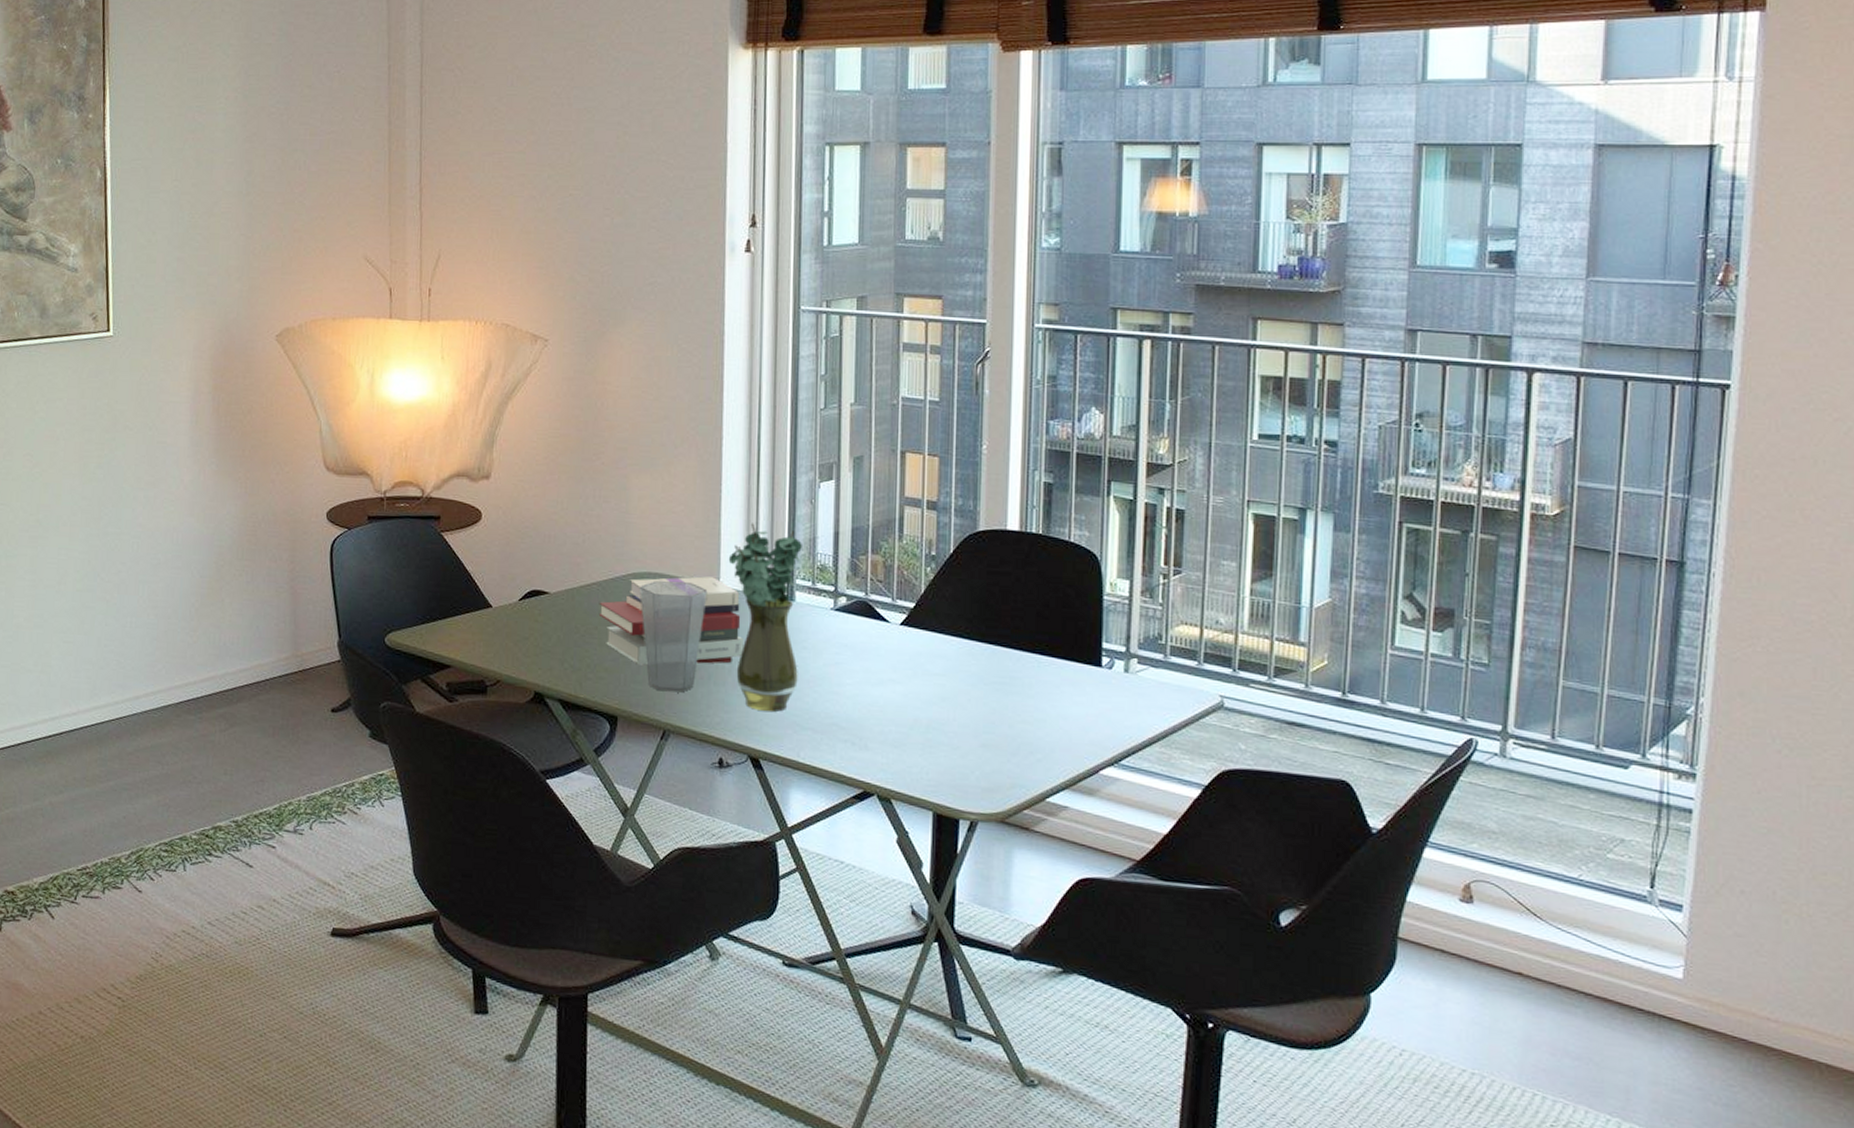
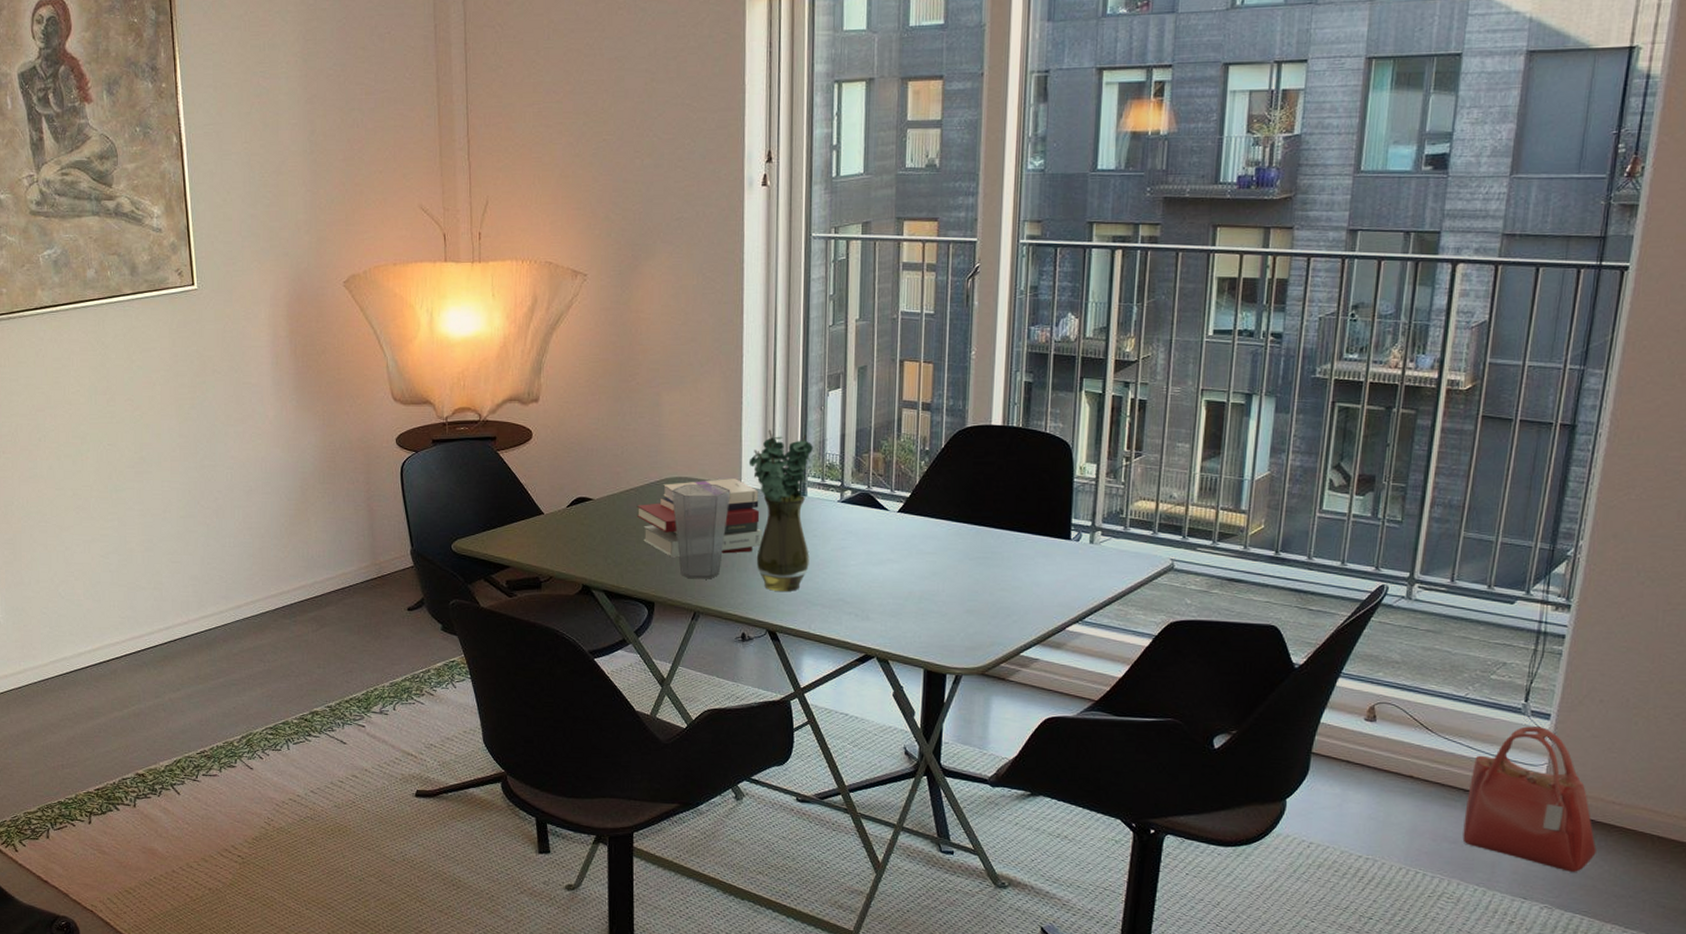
handbag: none [1587,918,1752,1105] -> present [1462,726,1597,872]

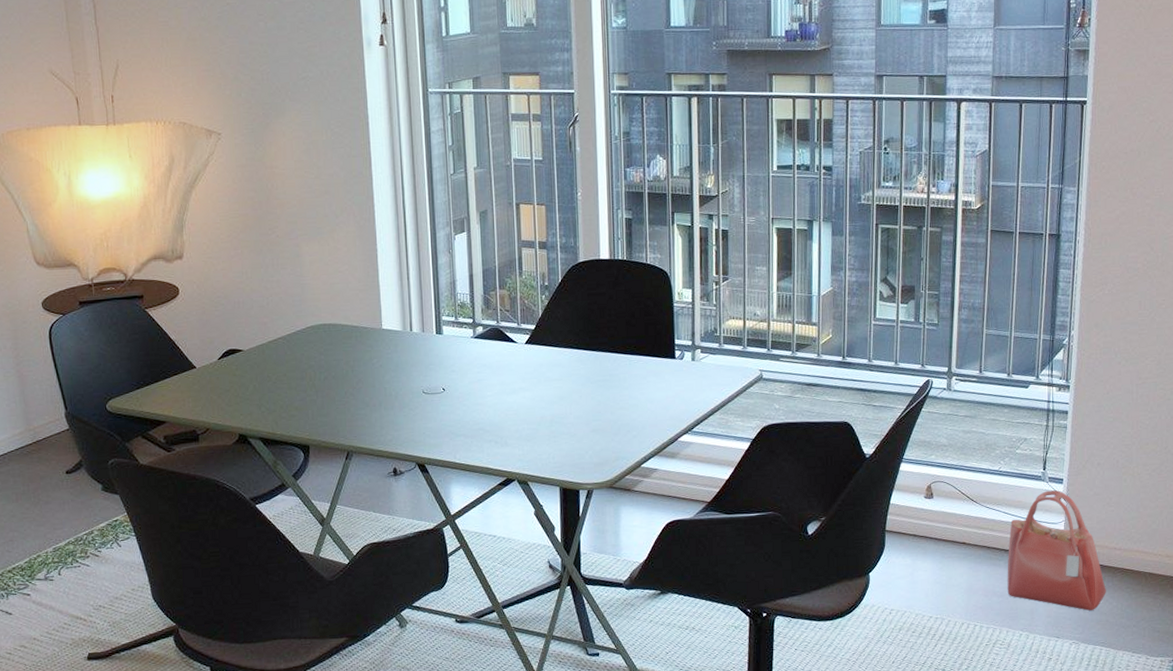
books: present [636,478,763,558] -> none [285,322,406,401]
cup: present [671,483,731,579] -> none [317,328,373,420]
vase: present [748,430,813,591] -> none [387,274,450,426]

